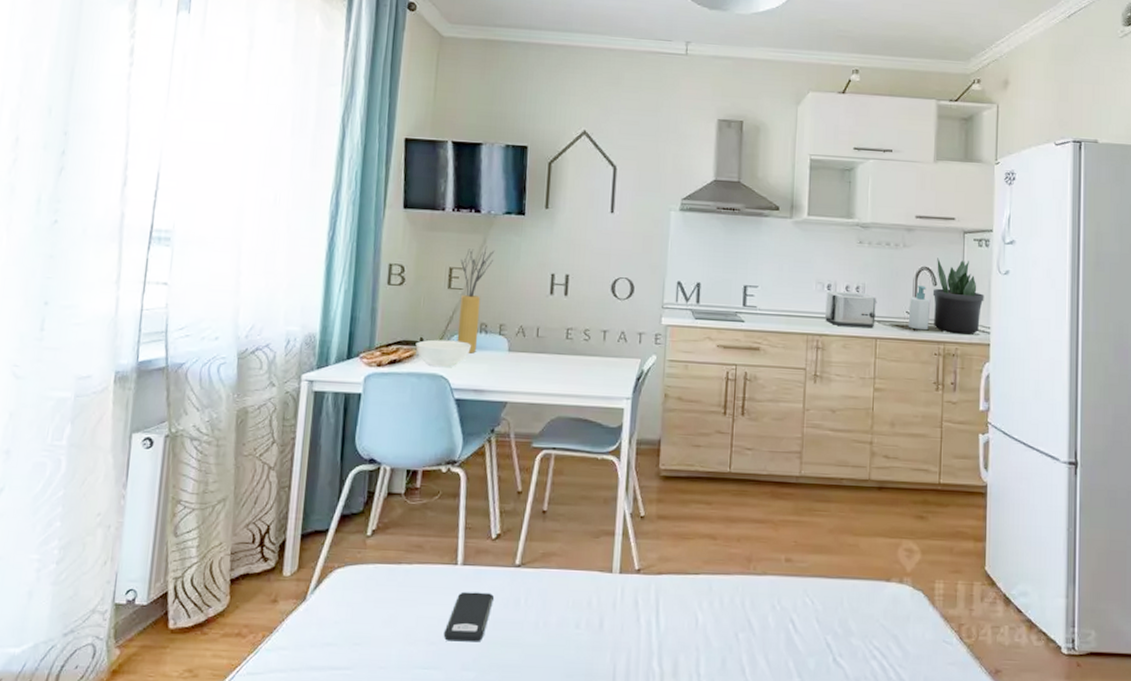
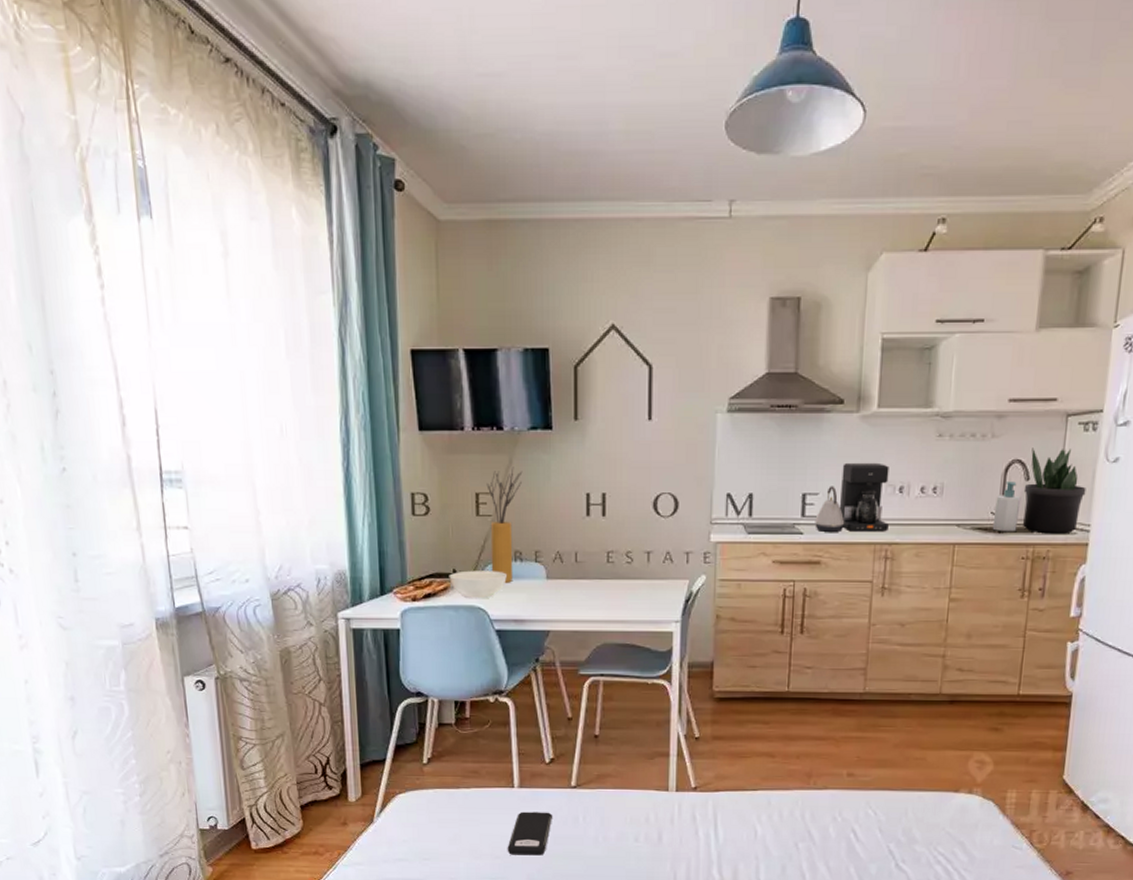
kettle: none [754,280,781,322] -> present [815,486,845,532]
coffee maker: none [775,260,819,324] -> present [839,462,889,532]
toaster: present [825,291,877,329] -> none [896,494,957,534]

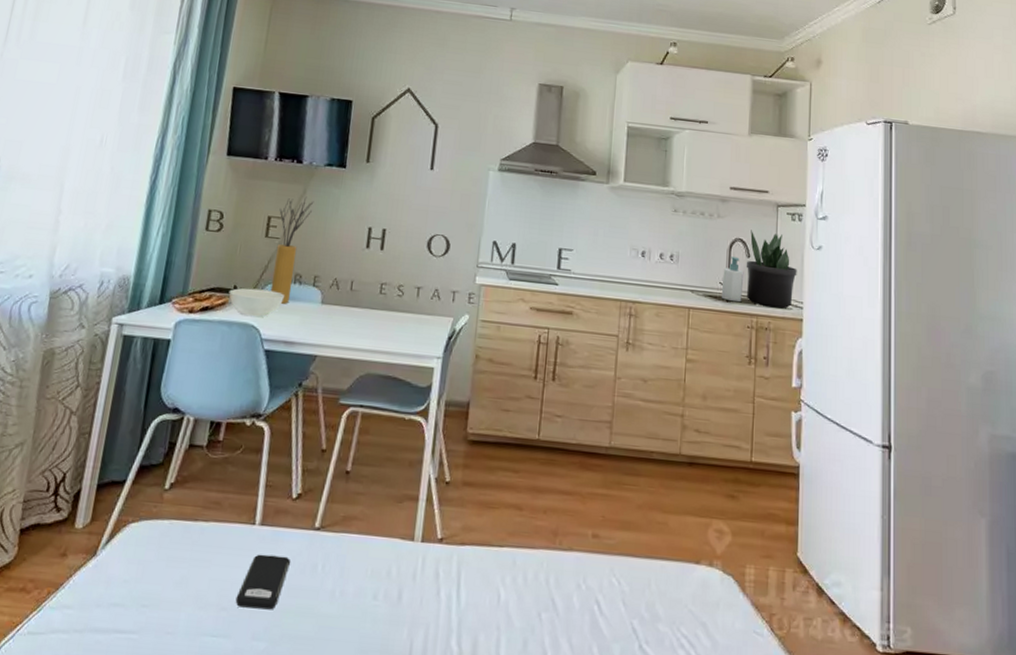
kettle: present [815,486,845,532] -> none [569,244,595,286]
coffee maker: present [839,462,889,532] -> none [590,225,633,291]

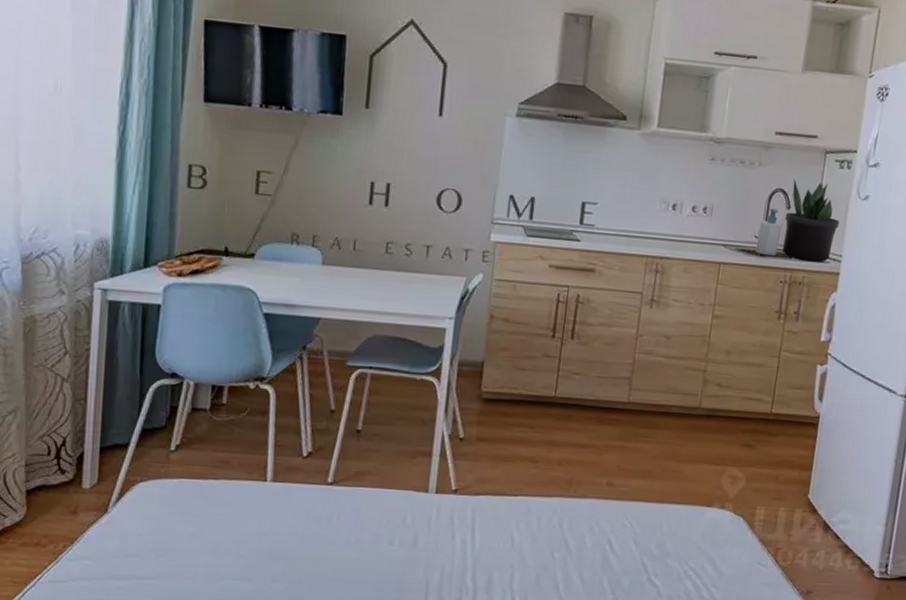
bowl: present [228,288,284,318] -> none [219,249,281,280]
phone: present [235,554,291,610] -> none [252,507,306,556]
vase: present [270,196,314,304] -> none [265,148,308,266]

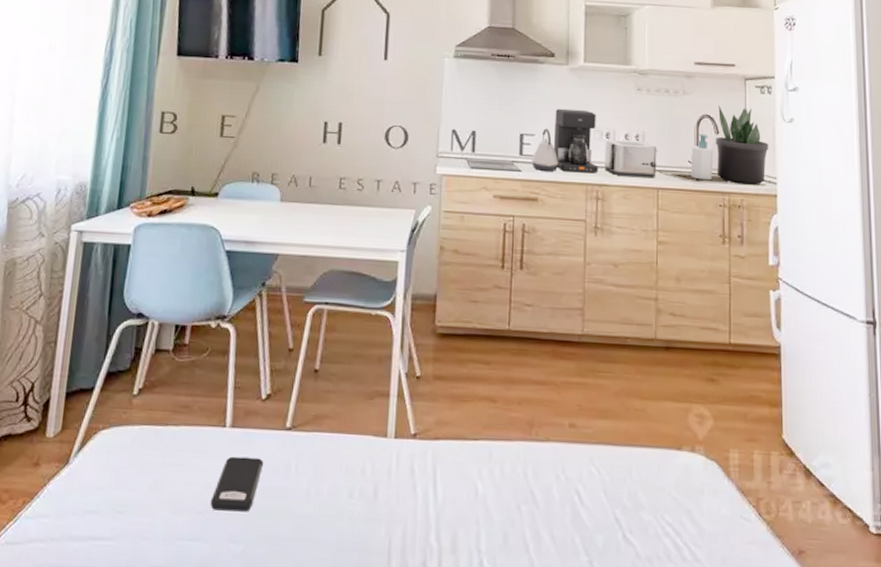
phone: none [252,507,306,556] -> present [210,456,264,512]
kettle: none [592,197,621,242] -> present [532,128,559,171]
coffee maker: none [615,176,665,246] -> present [553,108,598,174]
toaster: none [667,211,725,253] -> present [605,140,658,179]

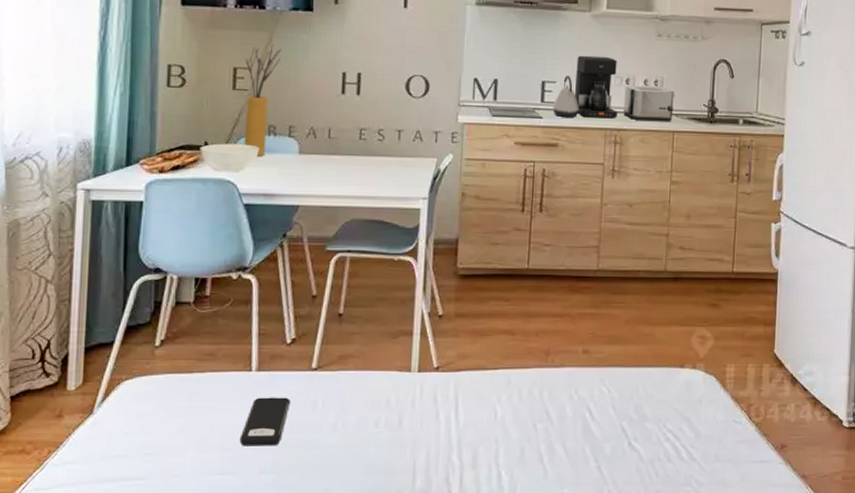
bowl: none [186,189,243,219] -> present [200,143,259,173]
vase: none [228,93,268,204] -> present [244,44,282,157]
soap bottle: present [690,134,714,181] -> none [705,78,728,123]
planter: present [715,105,769,185] -> none [729,50,780,126]

